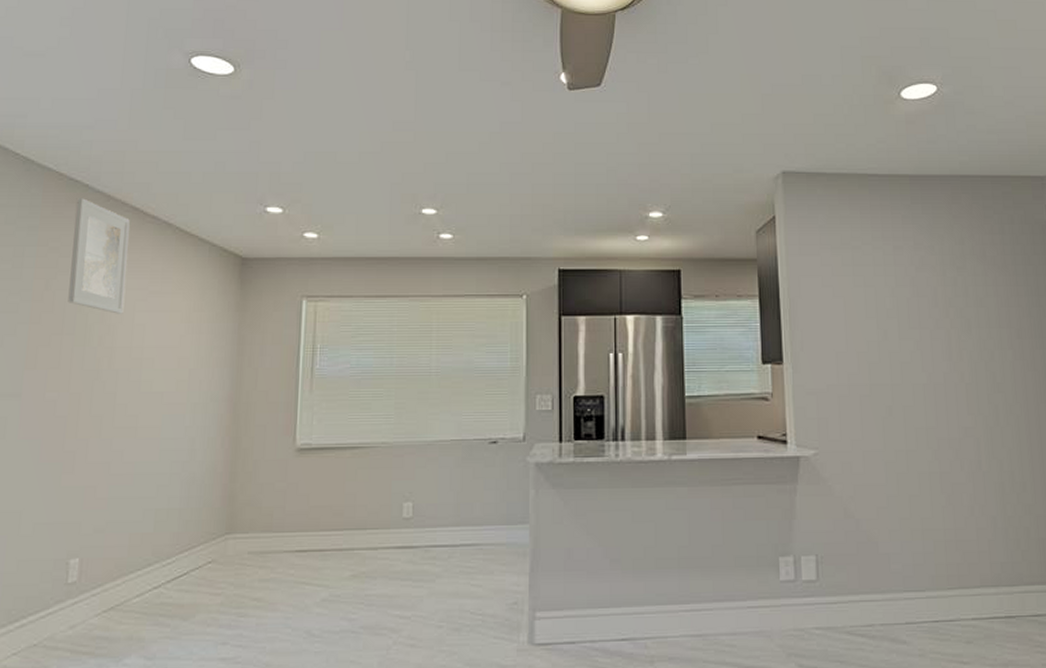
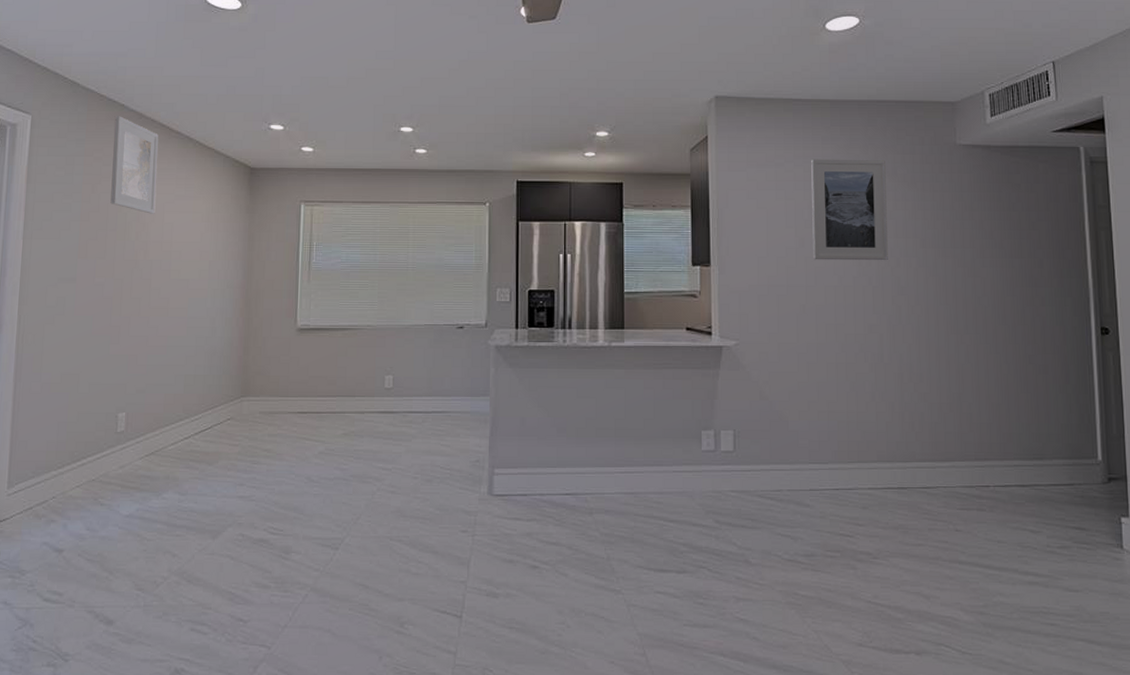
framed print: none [891,240,981,355] -> present [811,159,888,261]

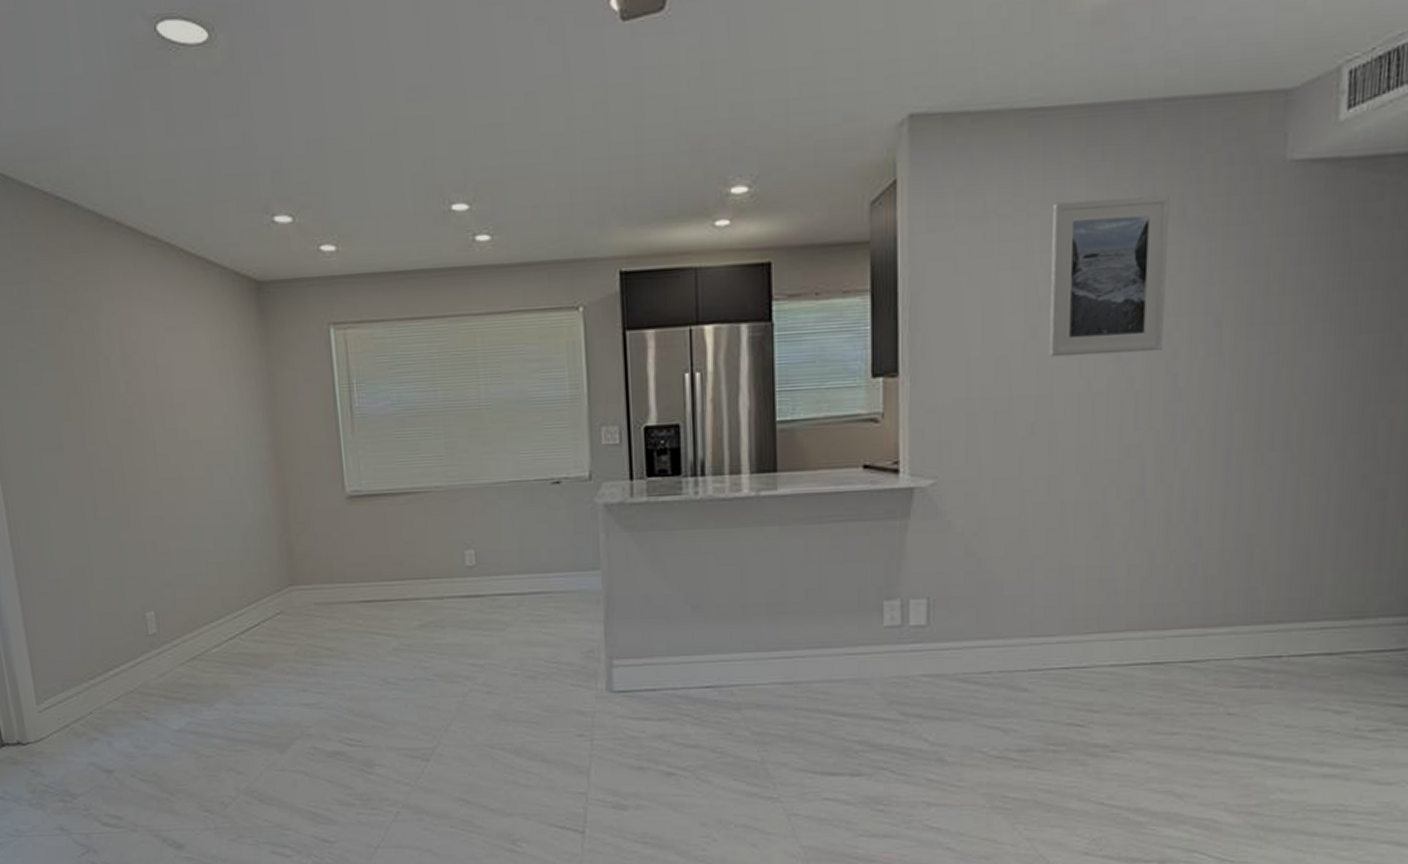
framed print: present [110,116,158,214] -> none [67,220,144,356]

